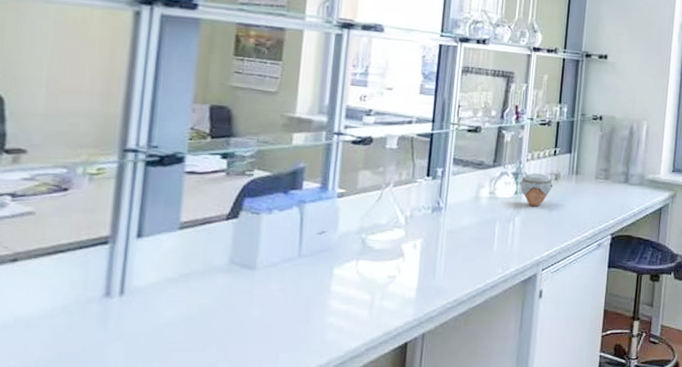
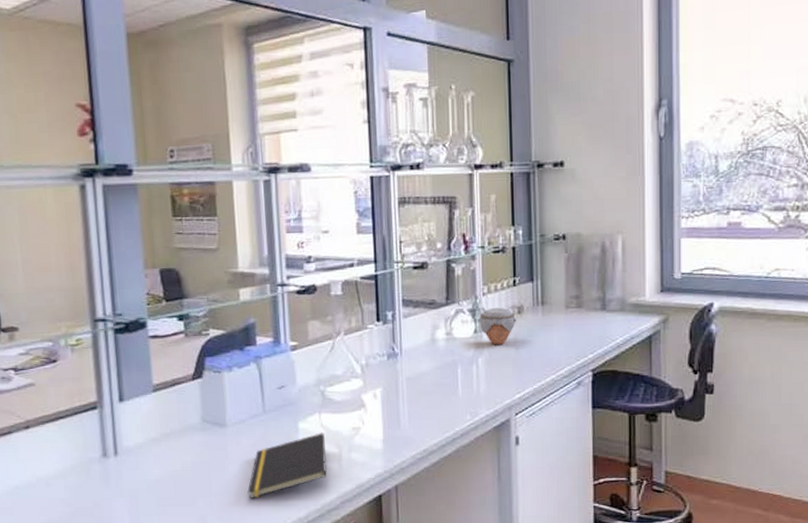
notepad: none [267,279,359,344] -> present [247,433,327,498]

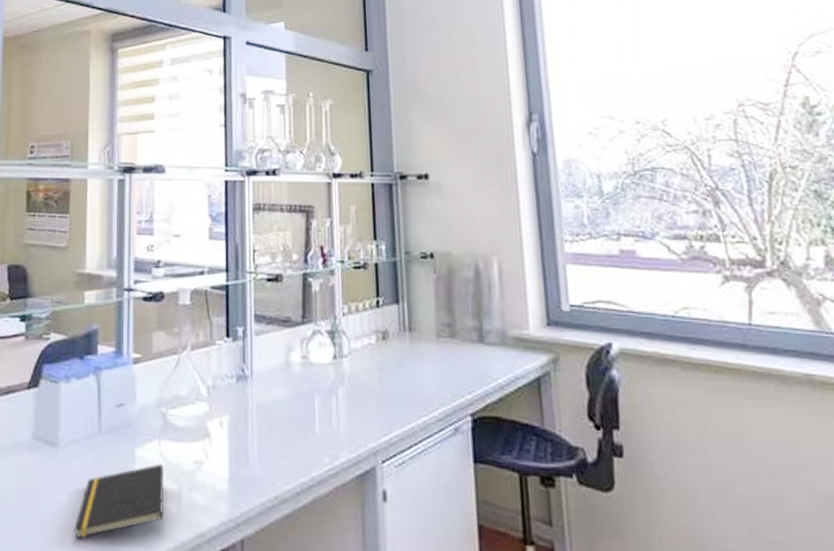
jar: present [478,307,516,346] -> none [338,331,381,376]

